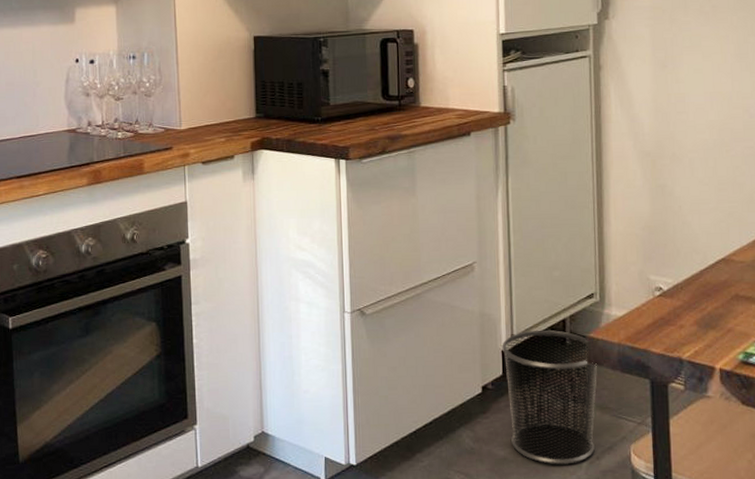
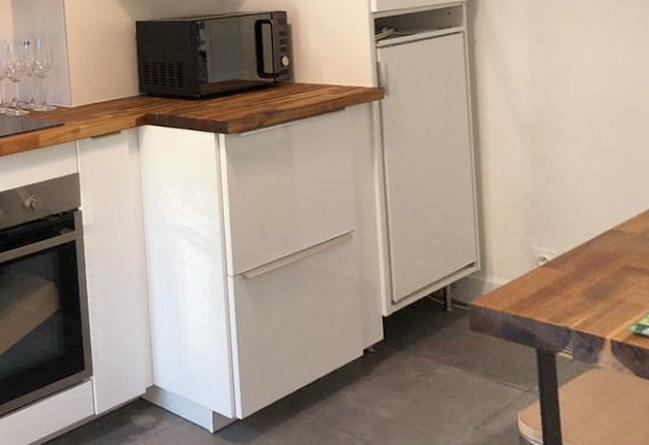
waste bin: present [501,329,598,465] -> none [382,296,481,428]

